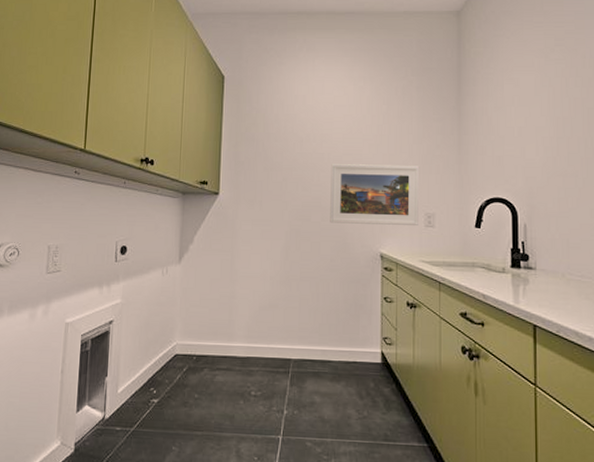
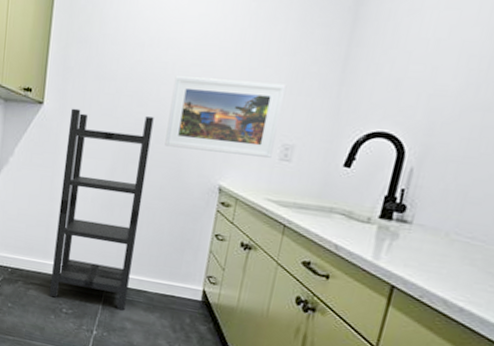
shelving unit: none [236,196,318,384] -> present [49,108,154,311]

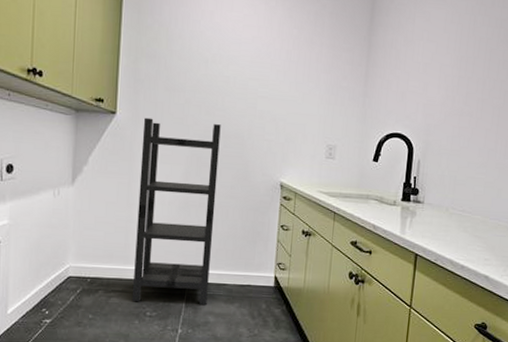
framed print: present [164,76,287,158] -> none [232,88,326,157]

